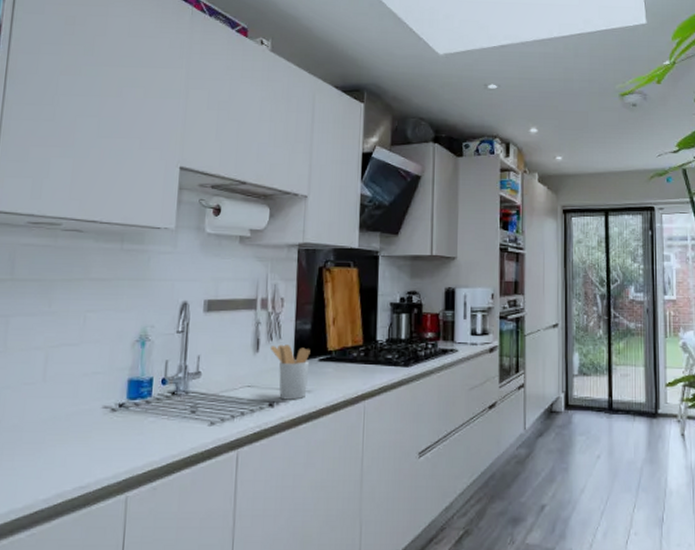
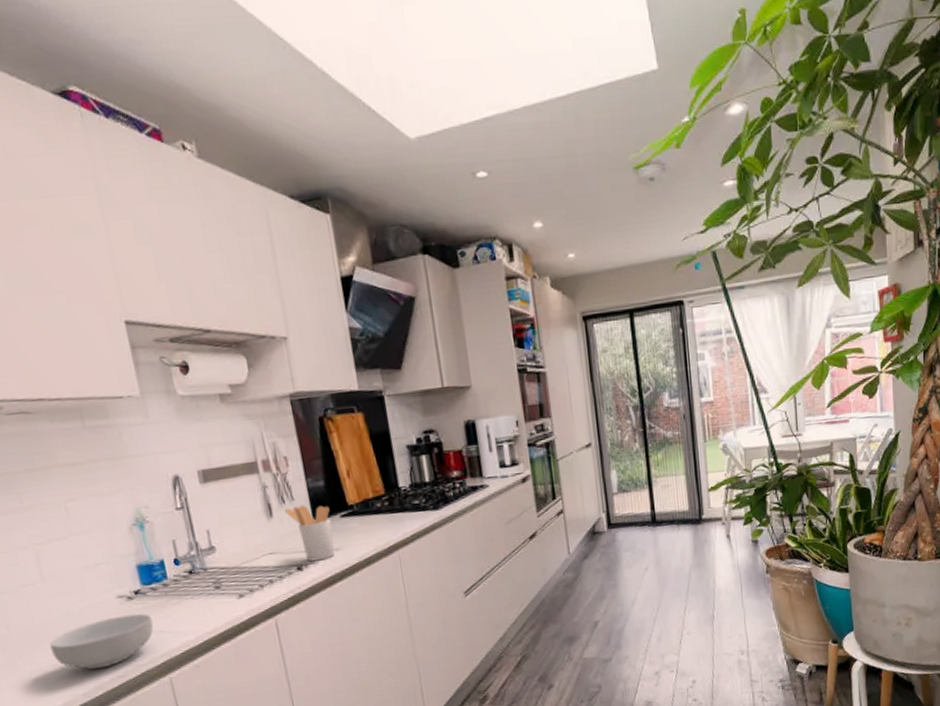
cereal bowl: none [29,426,128,476] -> present [50,613,154,670]

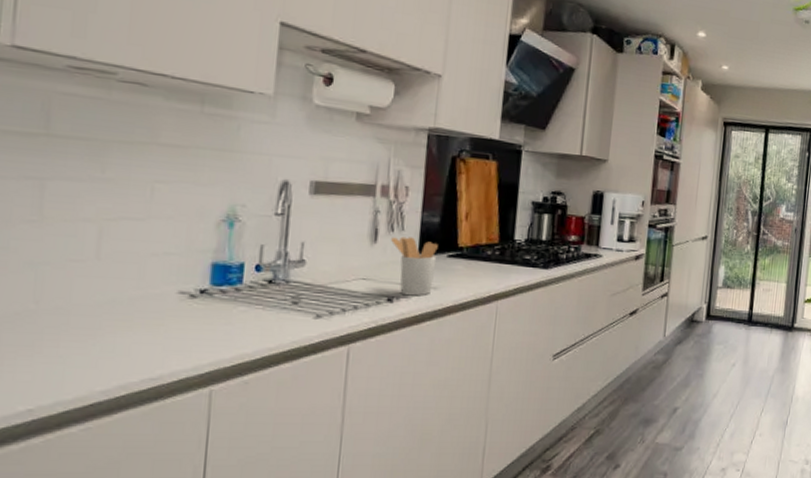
cereal bowl: present [50,613,154,670] -> none [80,313,212,367]

